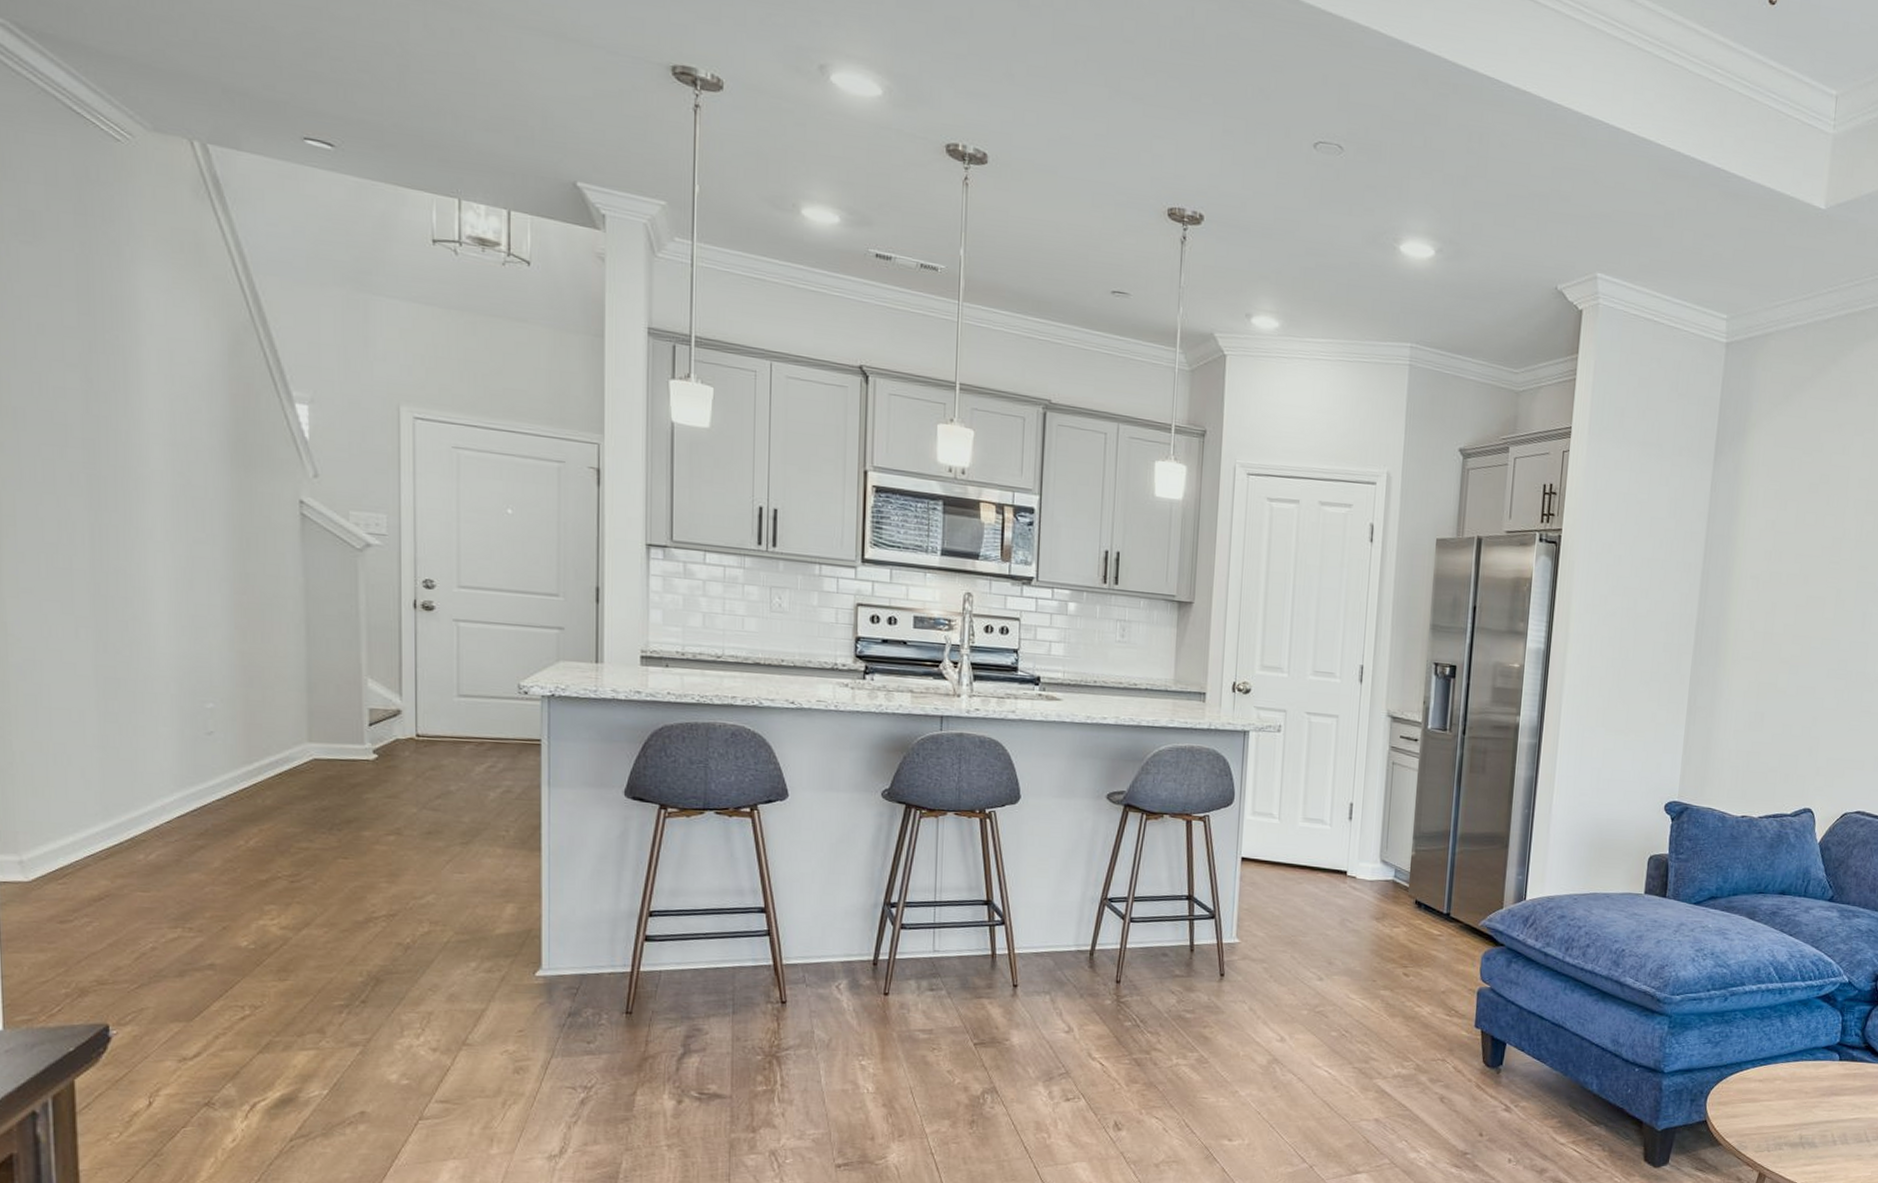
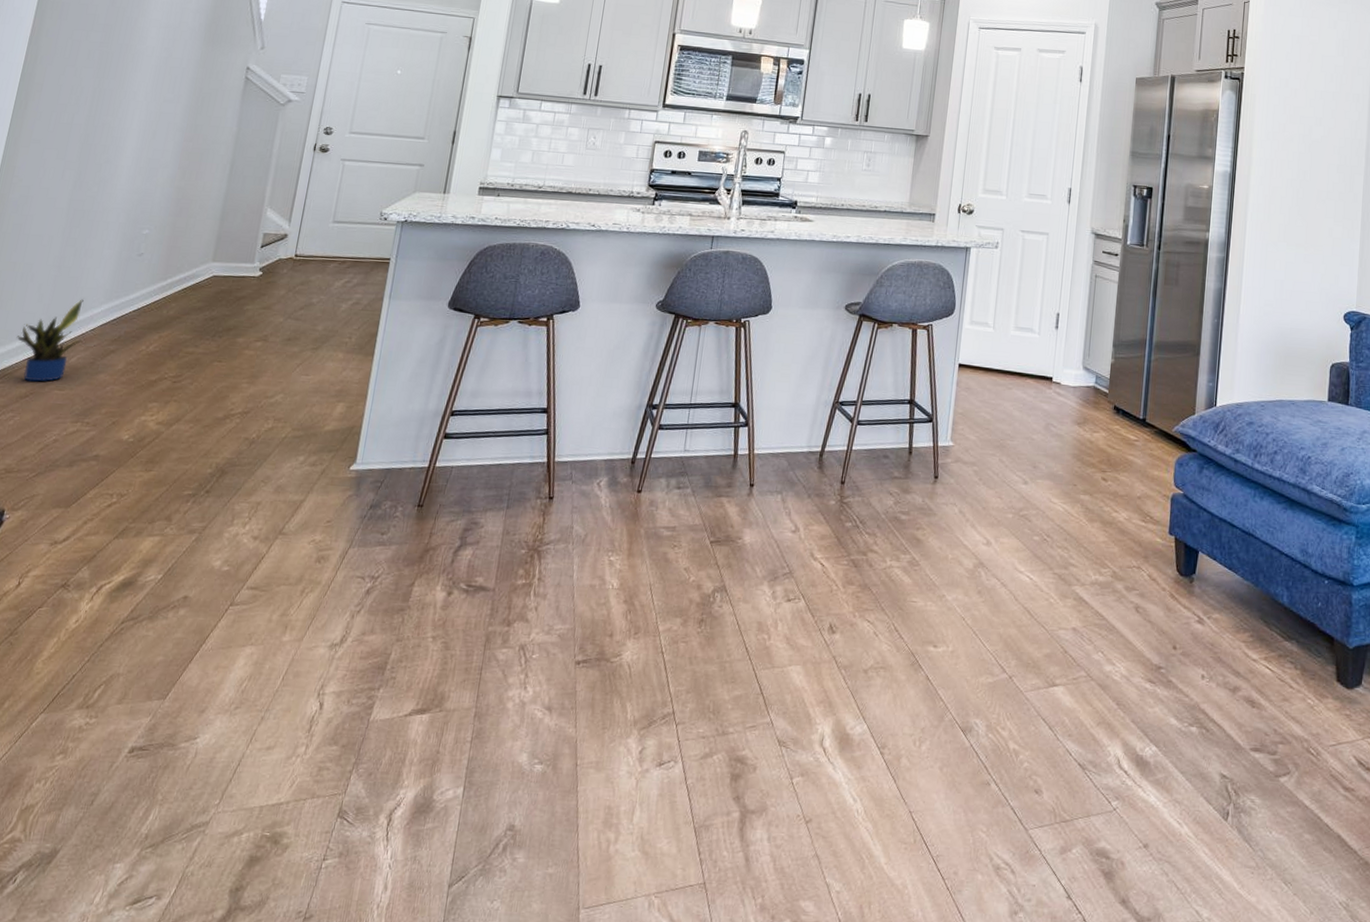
potted plant: none [68,786,157,883] -> present [16,299,84,382]

